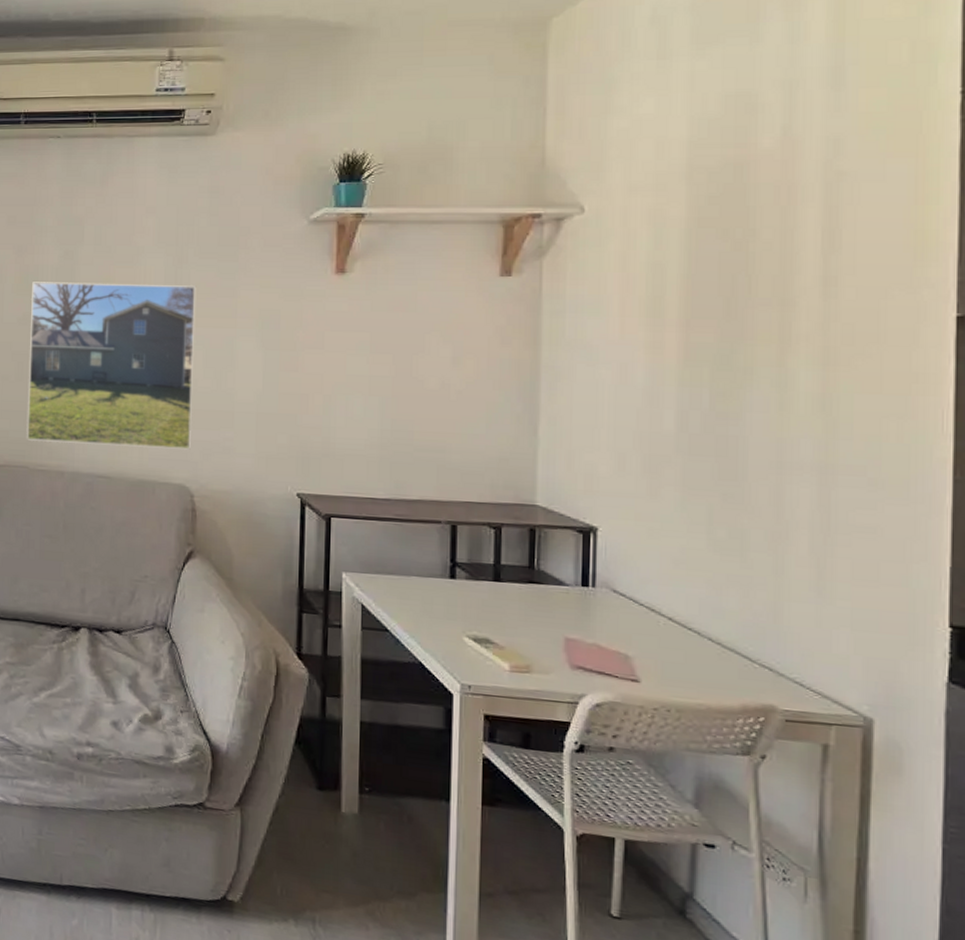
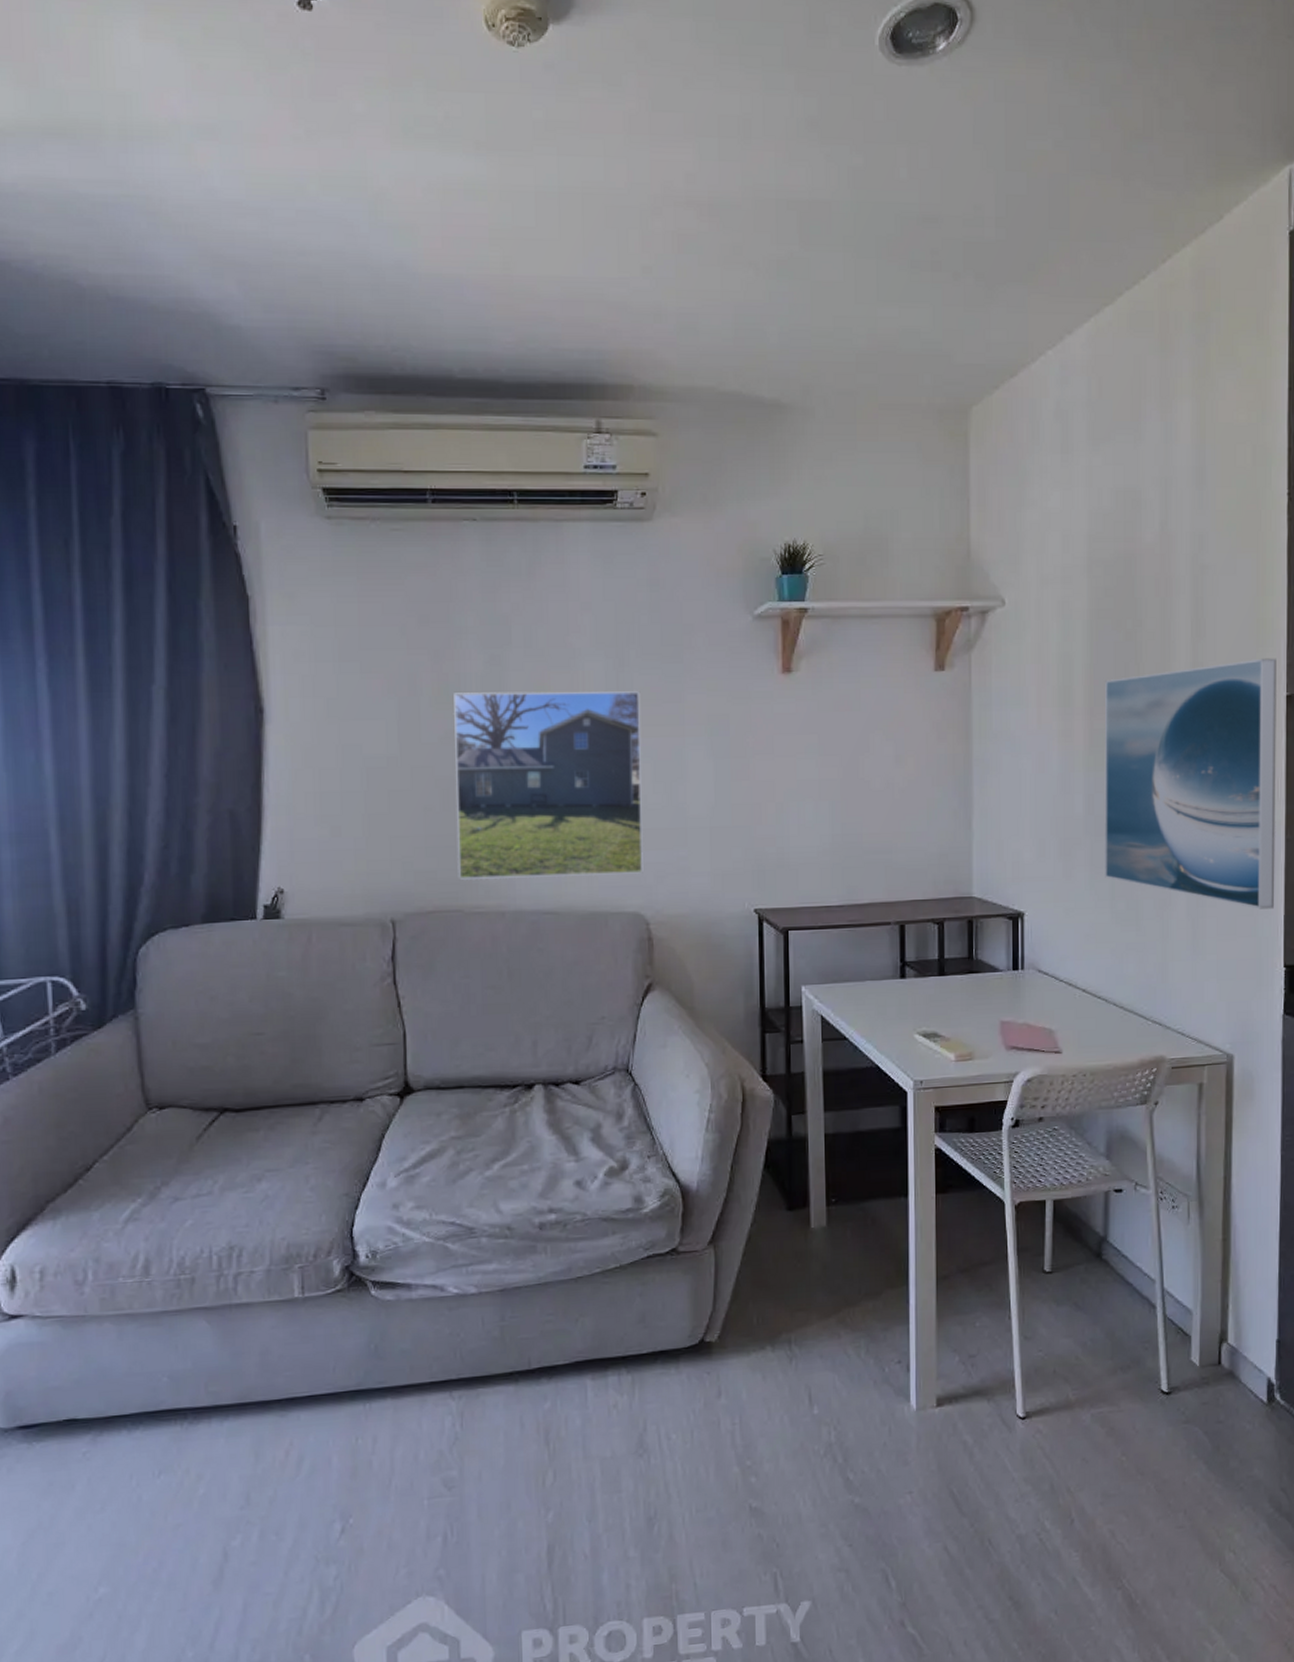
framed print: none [701,274,942,558] -> present [1104,658,1276,909]

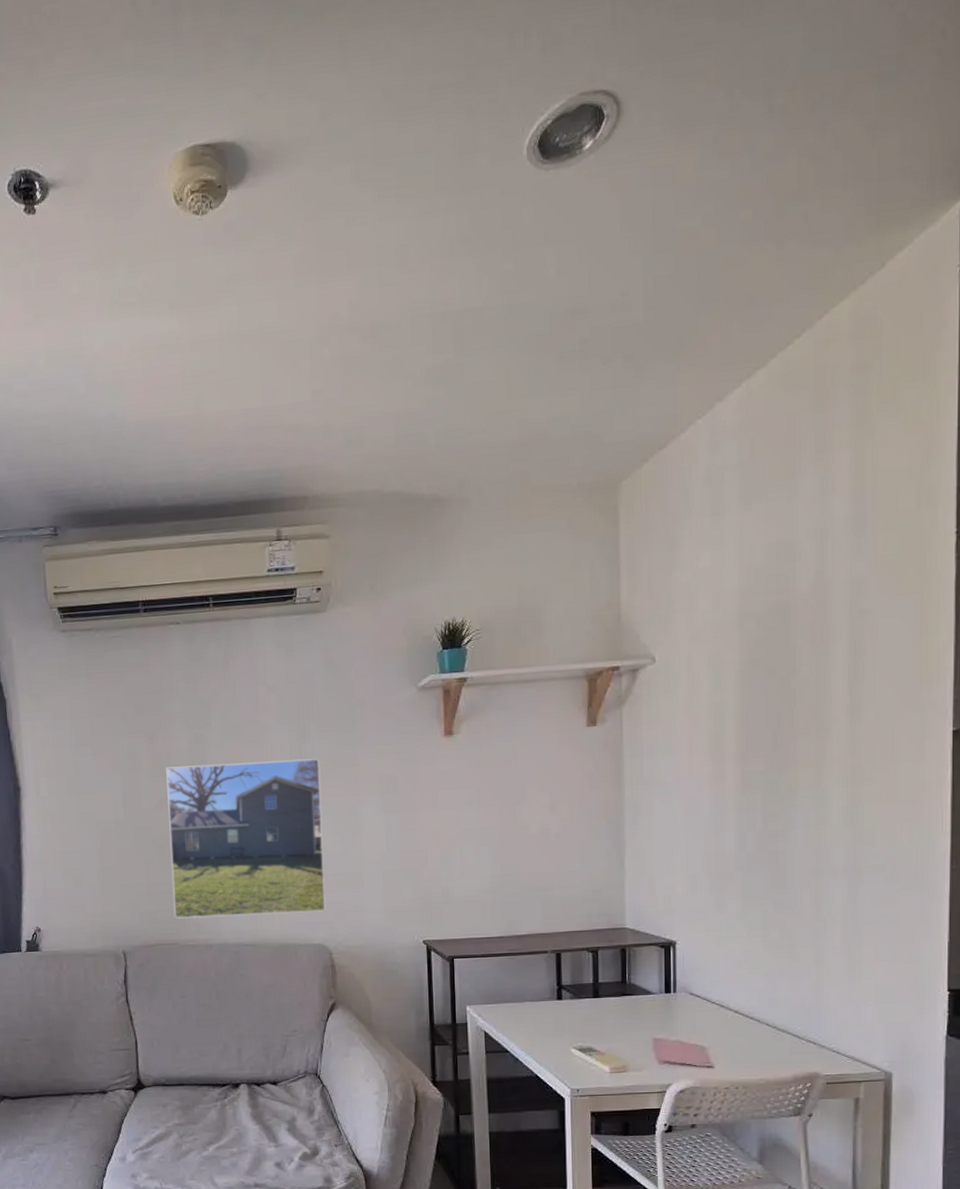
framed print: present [1104,658,1276,909] -> none [756,695,942,937]

